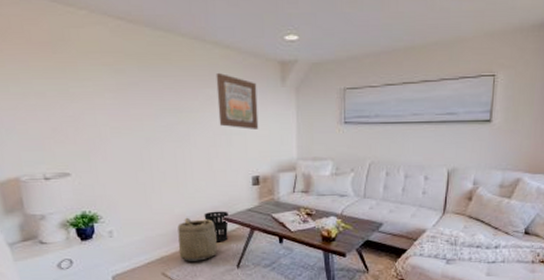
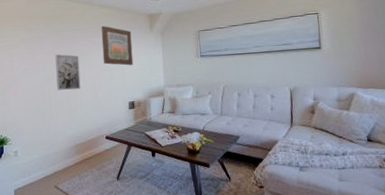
wall art: none [155,108,191,158] -> present [55,54,81,90]
basket: present [177,217,218,261] -> none [69,137,101,175]
wastebasket: present [204,211,230,242] -> none [90,131,111,158]

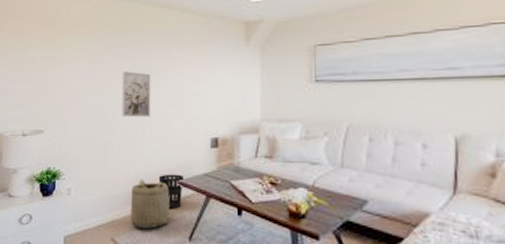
basket: none [69,137,101,175] -> present [130,179,169,228]
wastebasket: none [90,131,111,158] -> present [158,174,185,209]
wall art: present [101,26,134,66] -> none [181,36,220,89]

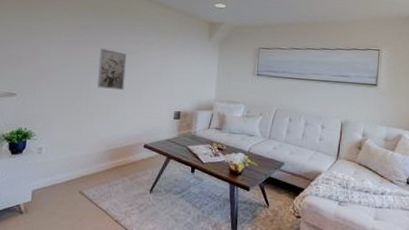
basket: present [130,179,169,228] -> none [98,141,136,183]
wastebasket: present [158,174,185,209] -> none [127,138,150,167]

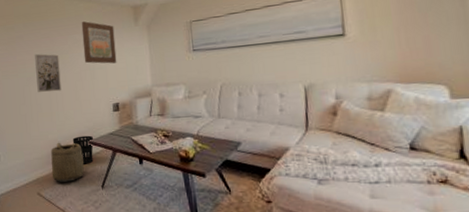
basket: none [98,141,136,183] -> present [51,142,84,182]
wastebasket: none [127,138,150,167] -> present [72,135,94,164]
wall art: none [152,26,188,73] -> present [81,21,117,64]

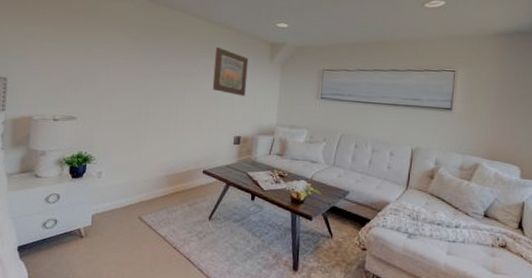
wall art: present [35,53,62,92] -> none [156,70,186,115]
basket: present [51,142,84,182] -> none [157,167,195,209]
wastebasket: present [72,135,94,164] -> none [186,163,209,194]

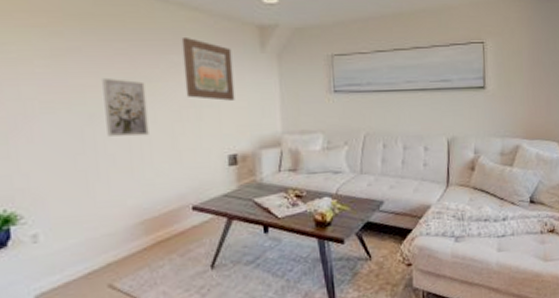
wall art: none [156,70,186,115] -> present [102,77,149,137]

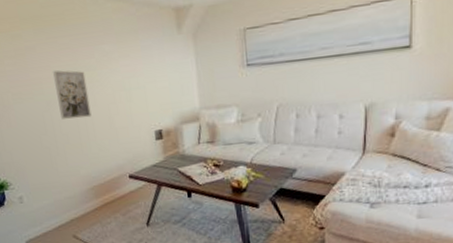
wall art: present [181,38,235,101] -> none [110,27,158,83]

